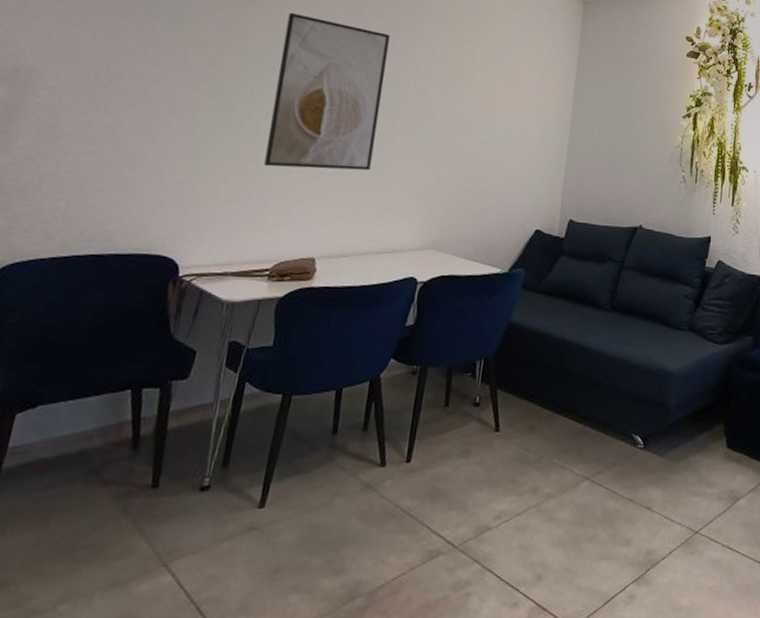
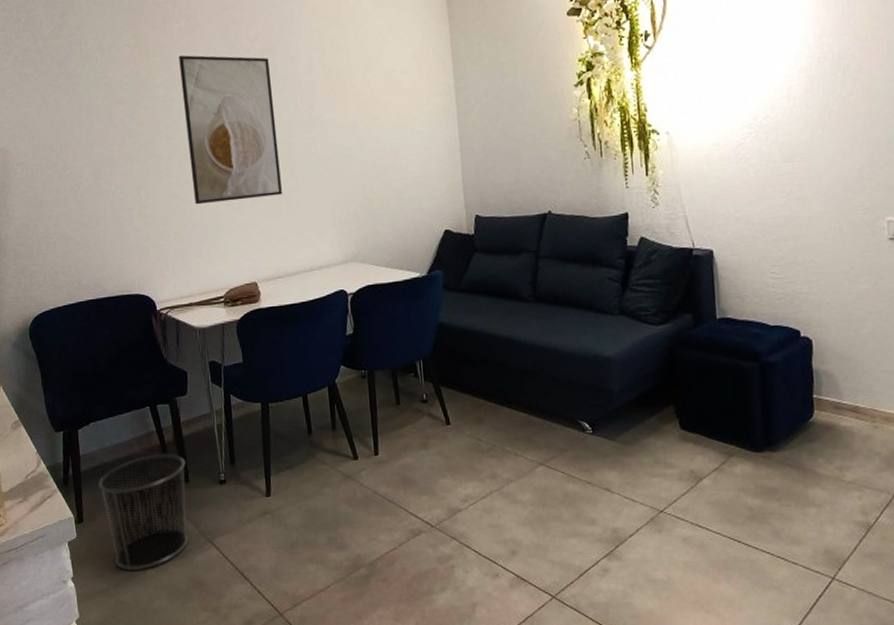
waste bin: none [12,450,162,605] -> present [97,453,188,570]

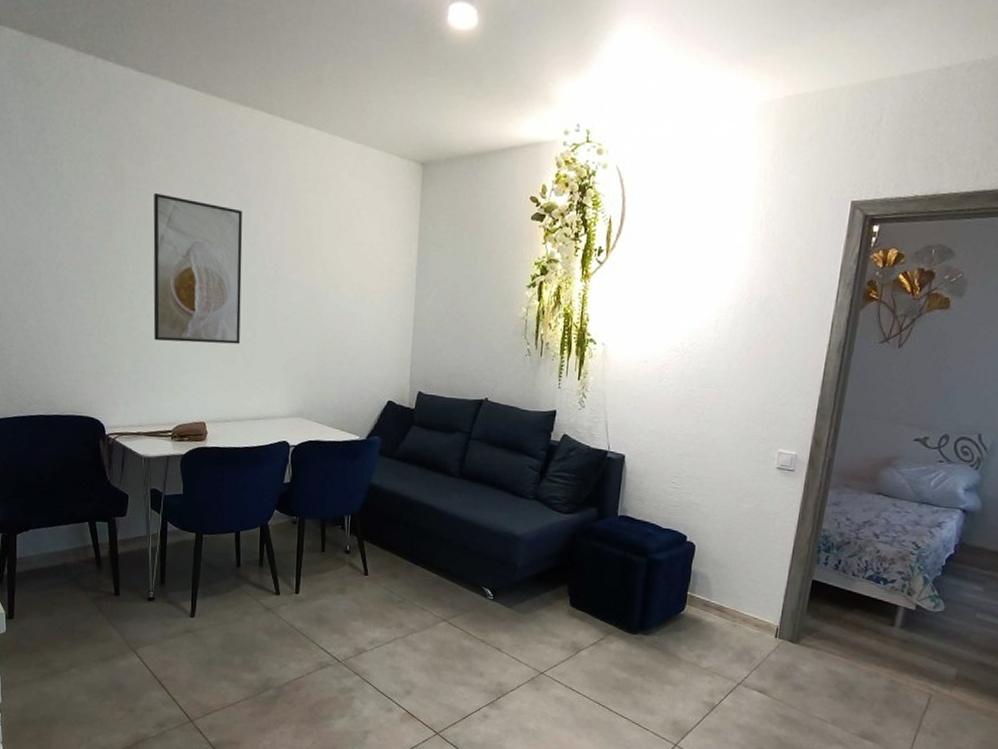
waste bin: present [97,453,188,570] -> none [31,566,118,668]

